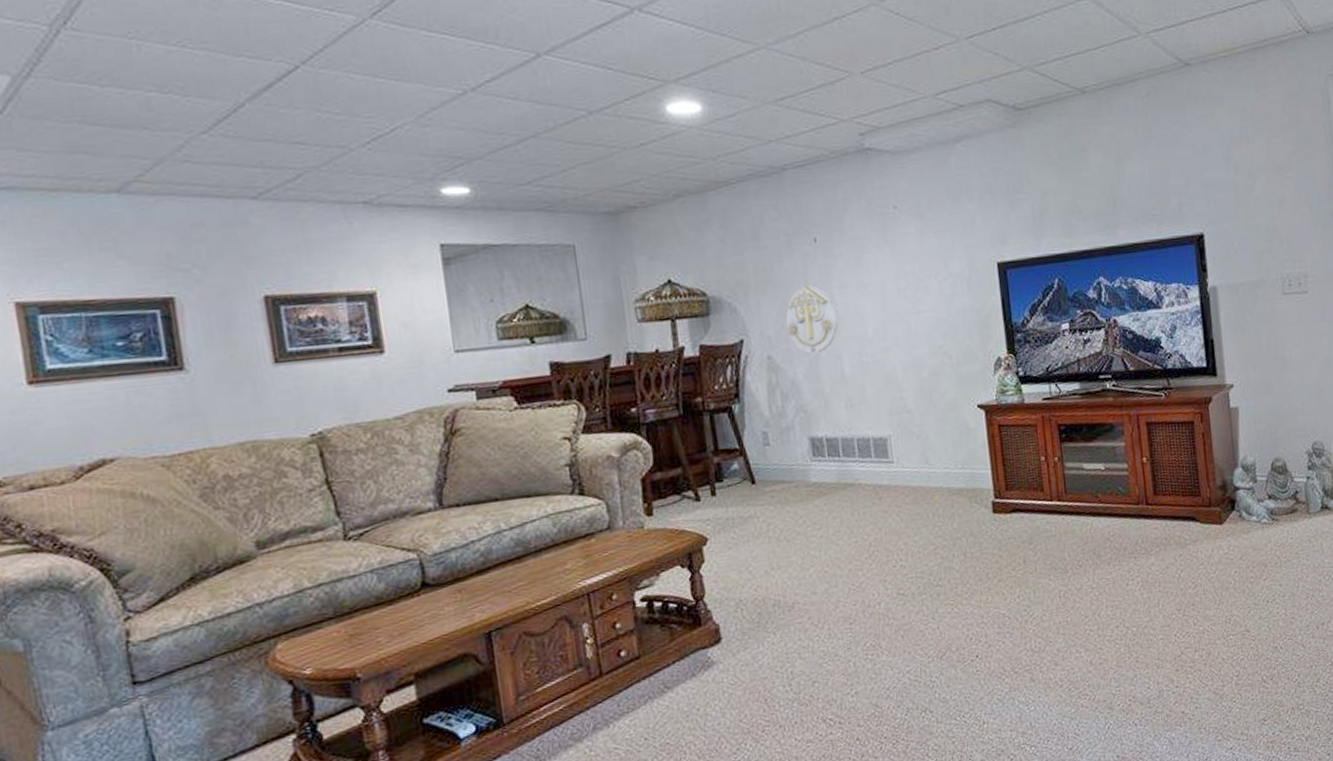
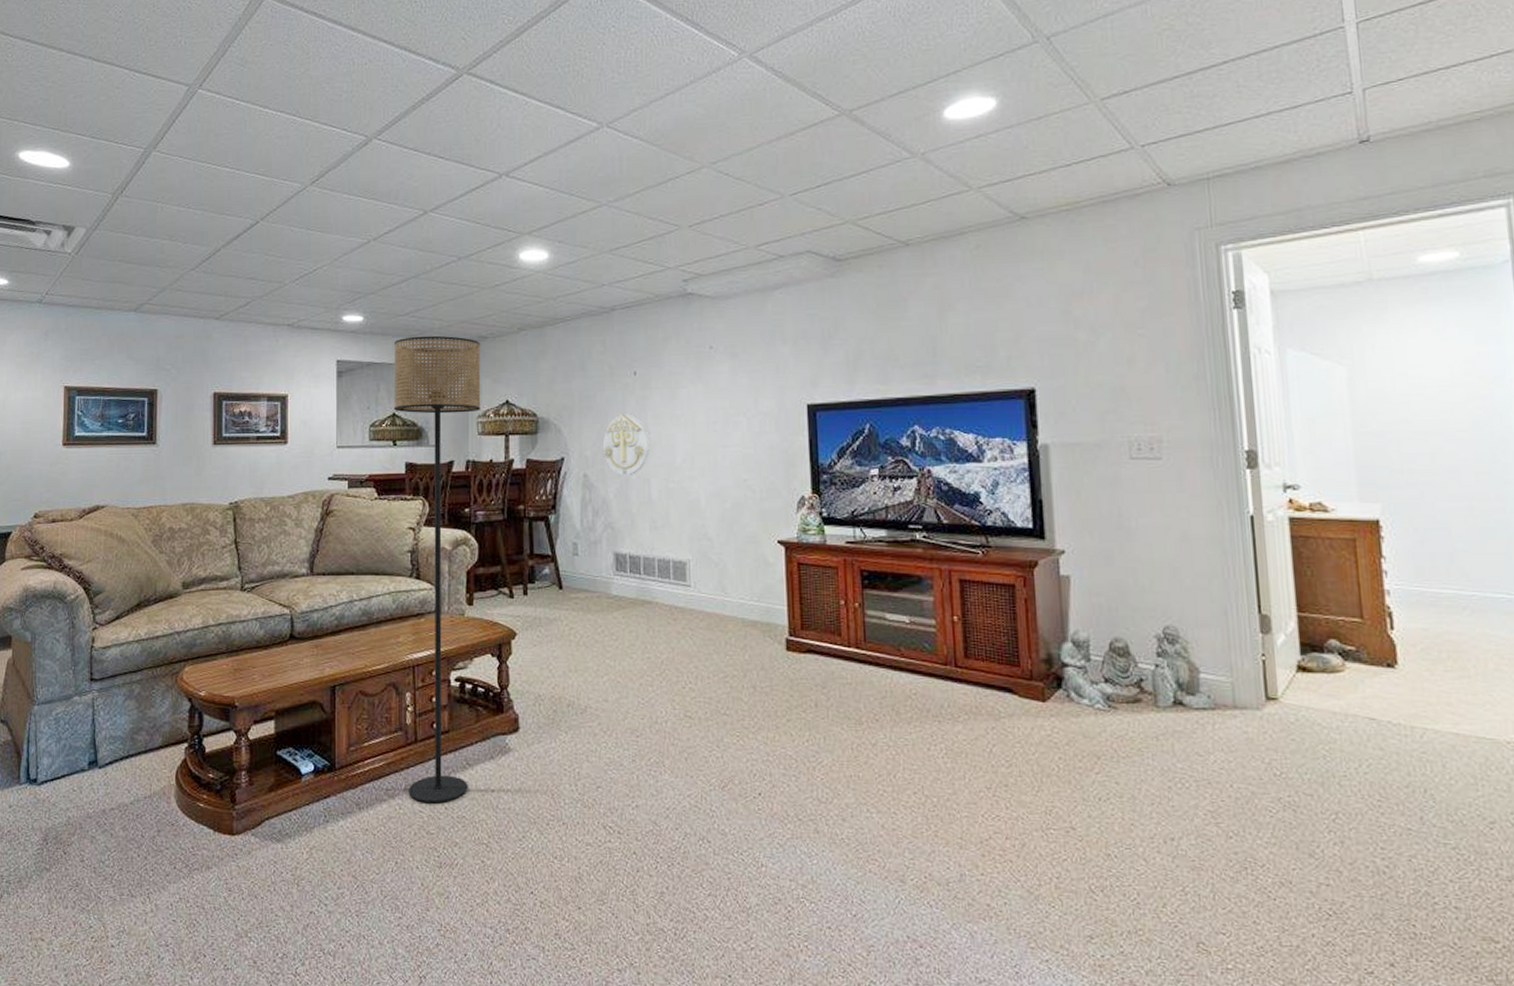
floor lamp: none [516,207,669,739] -> present [393,335,481,804]

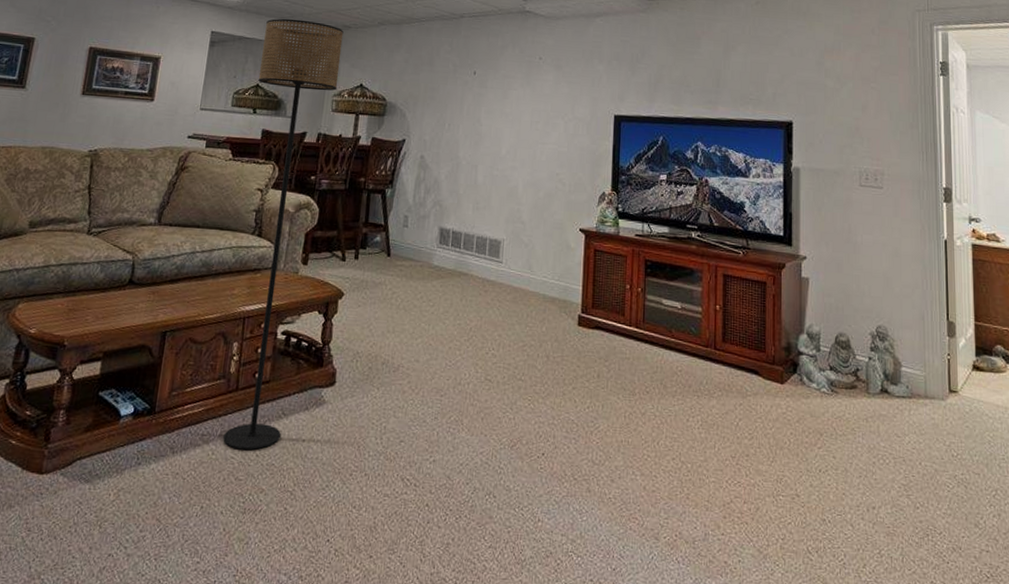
wall decoration: present [602,414,650,476] -> none [439,106,481,161]

